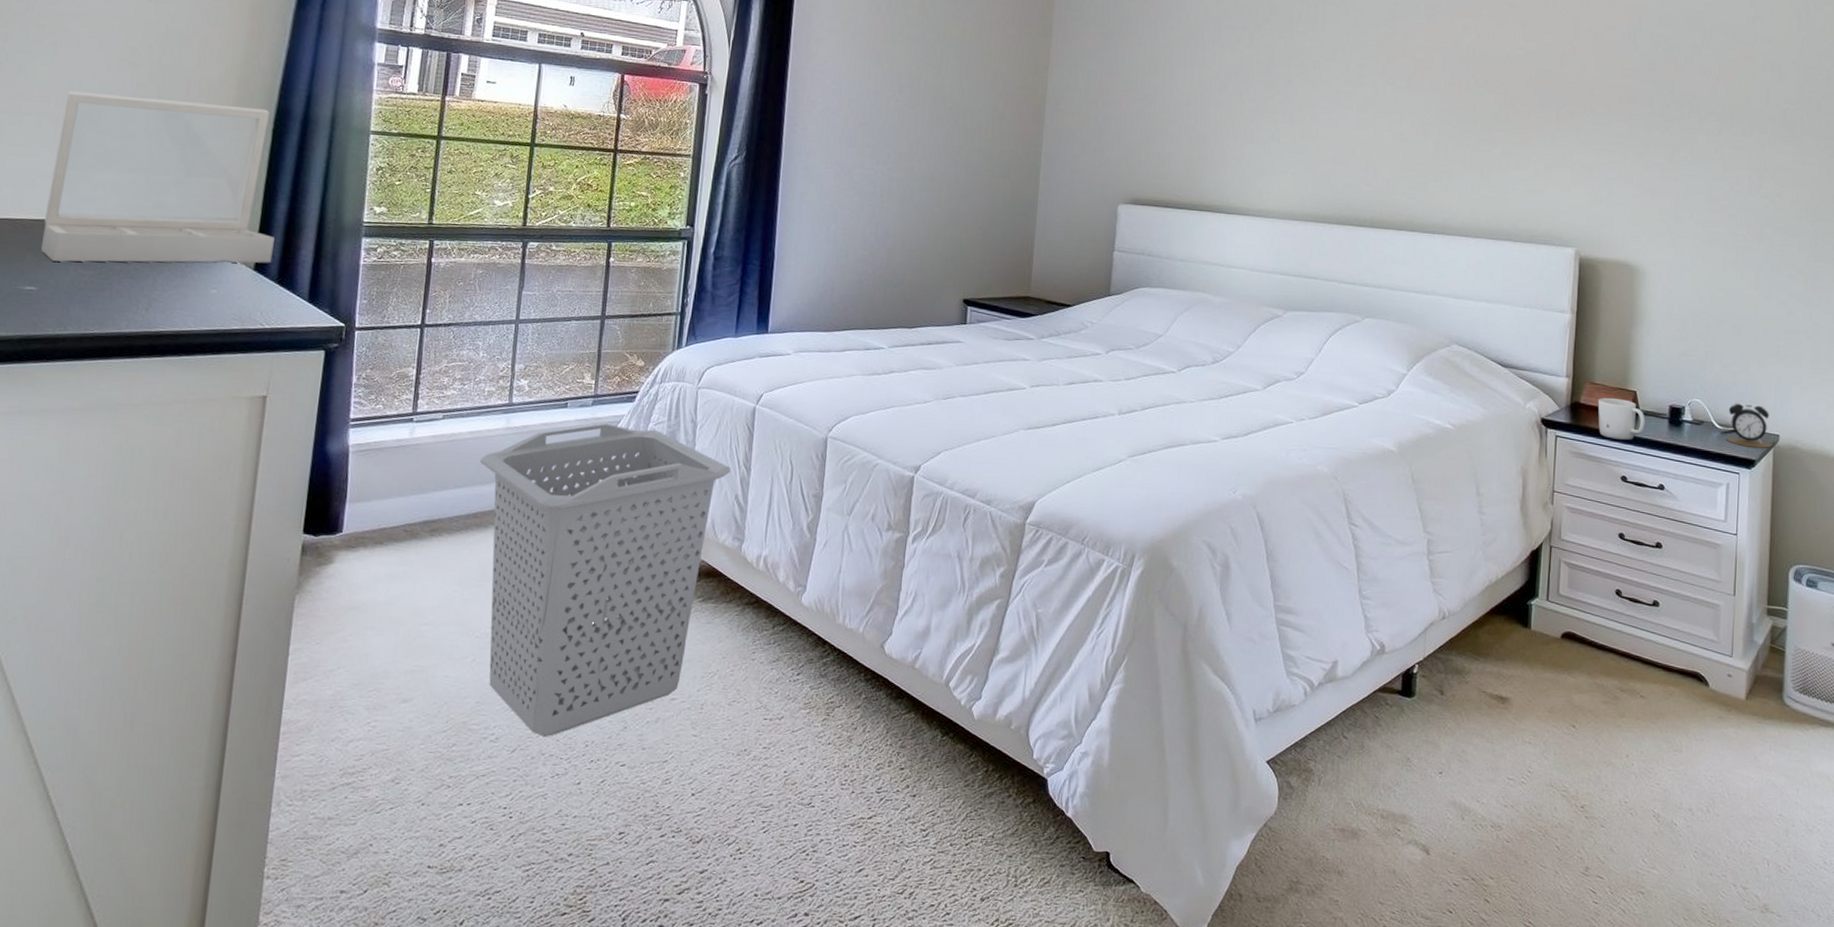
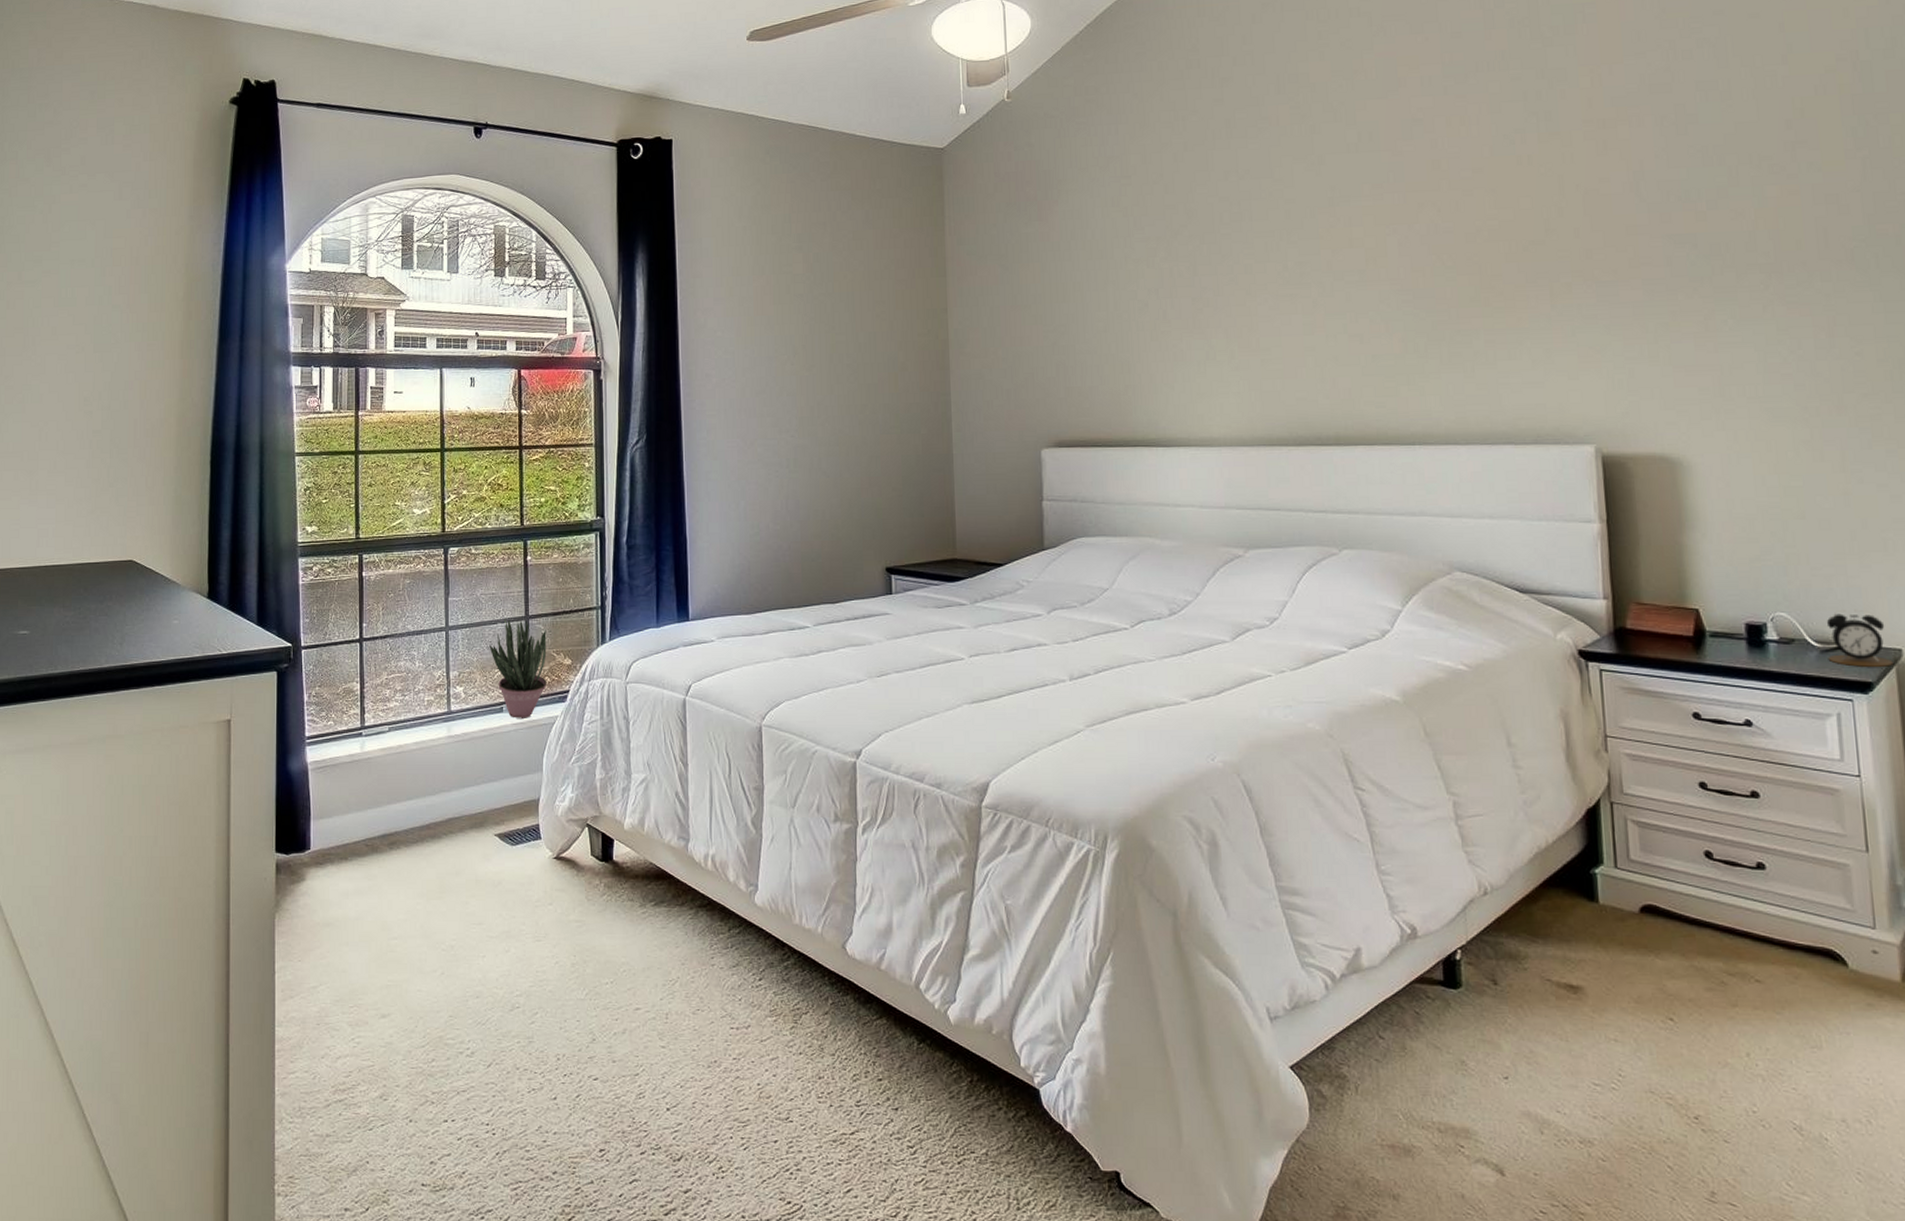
jewelry box: present [41,90,275,264] -> none [29,442,222,605]
laundry basket: present [479,423,731,736] -> none [427,725,669,1050]
potted plant: none [560,317,622,415] -> present [489,619,547,718]
mug: present [1597,398,1645,441] -> none [1649,620,1716,670]

